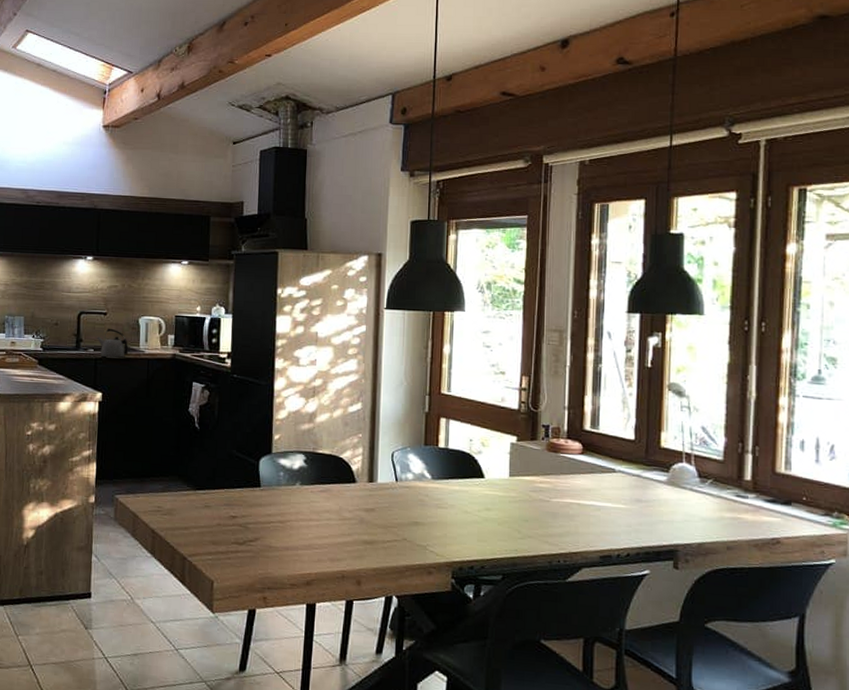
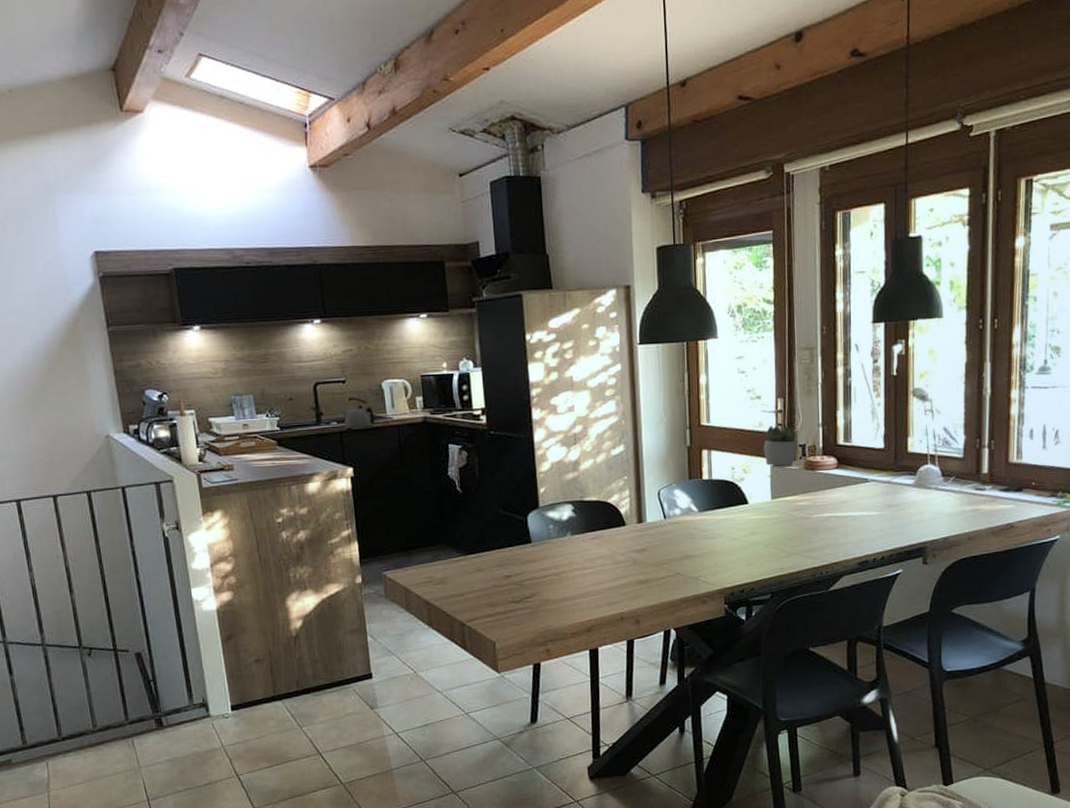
succulent plant: none [504,402,541,446] -> present [763,425,798,467]

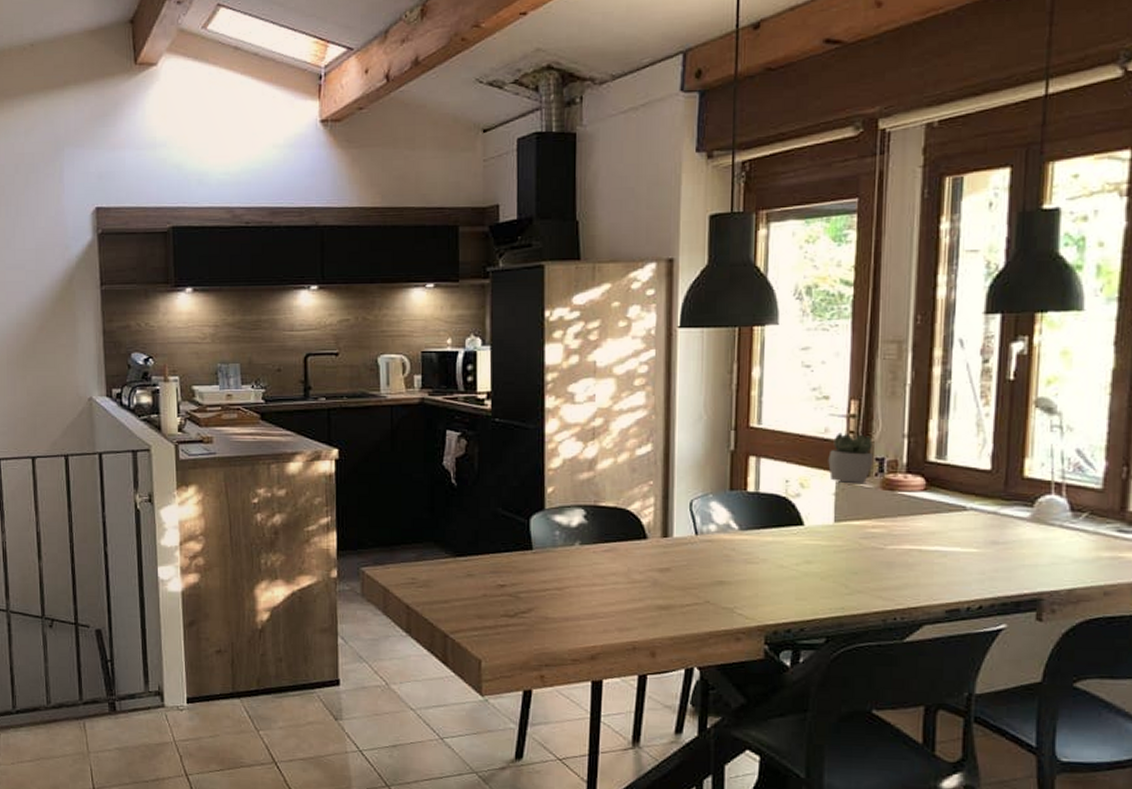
kettle: present [338,397,376,429] -> none [328,371,368,407]

